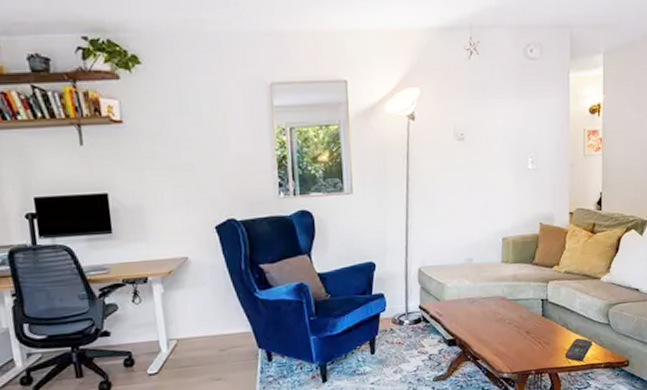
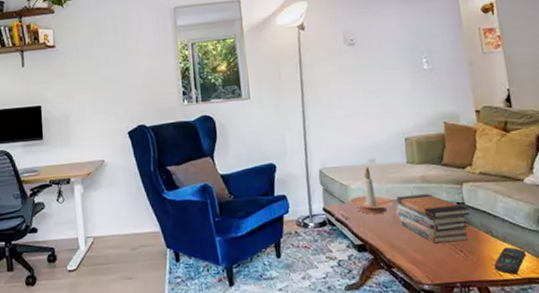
candle holder: none [445,265,486,311] -> present [350,166,394,214]
book stack: none [488,291,551,337] -> present [396,194,470,244]

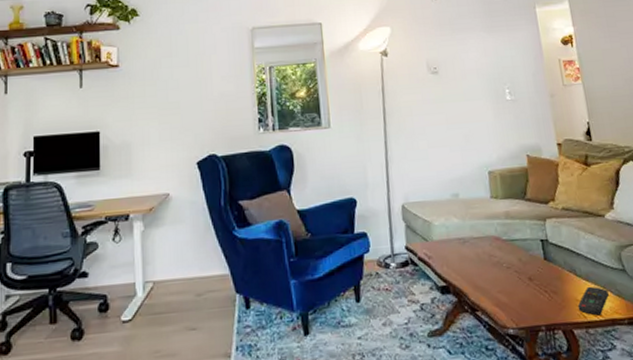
candle holder: present [350,166,394,214] -> none [433,201,478,253]
book stack: present [396,194,470,244] -> none [480,230,554,284]

